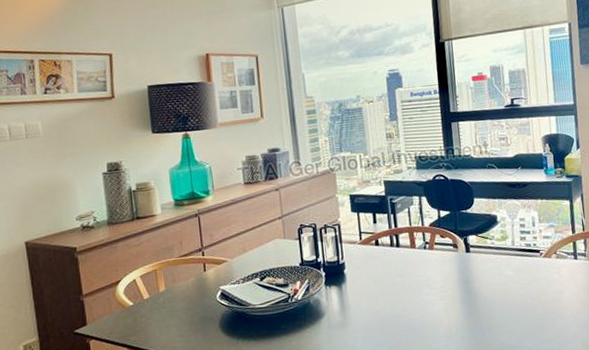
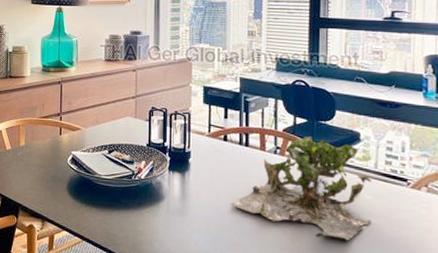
plant: none [388,227,515,320] -> present [229,135,372,241]

